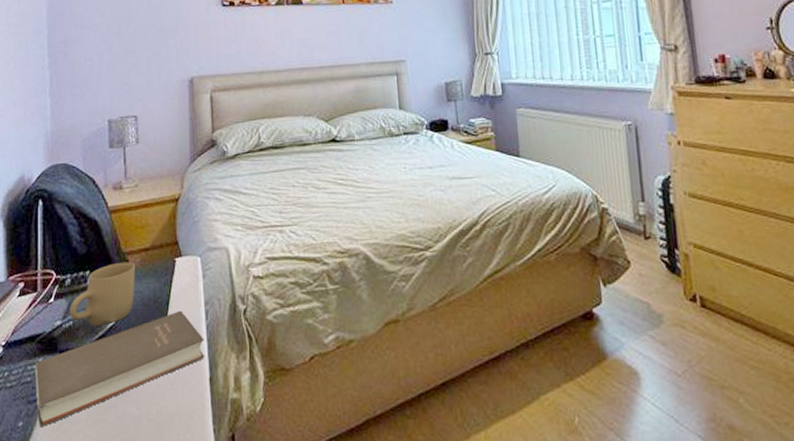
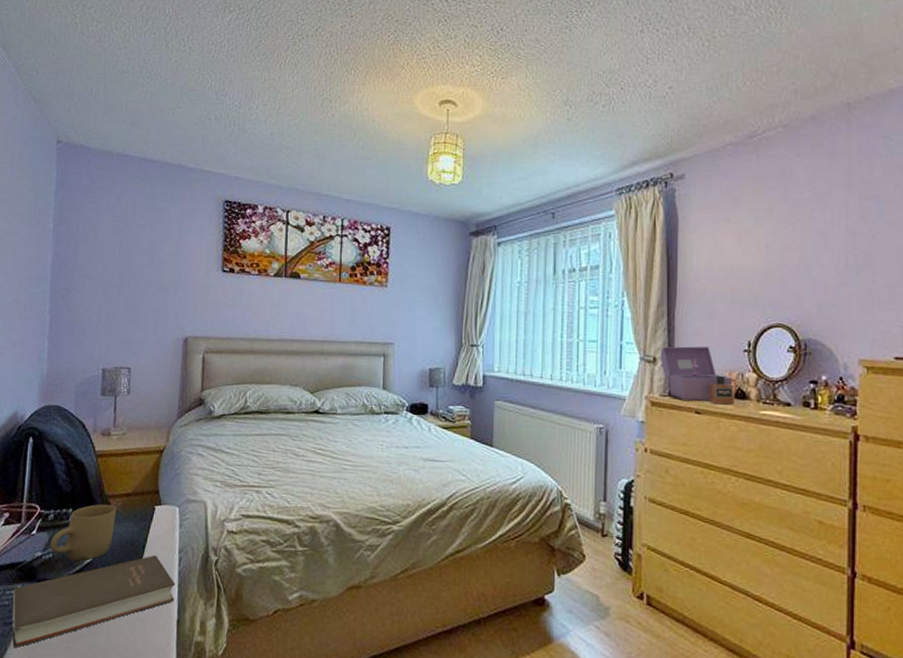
jewelry box: none [680,28,760,88] -> present [660,346,733,402]
perfume: none [736,56,764,87] -> present [710,375,734,405]

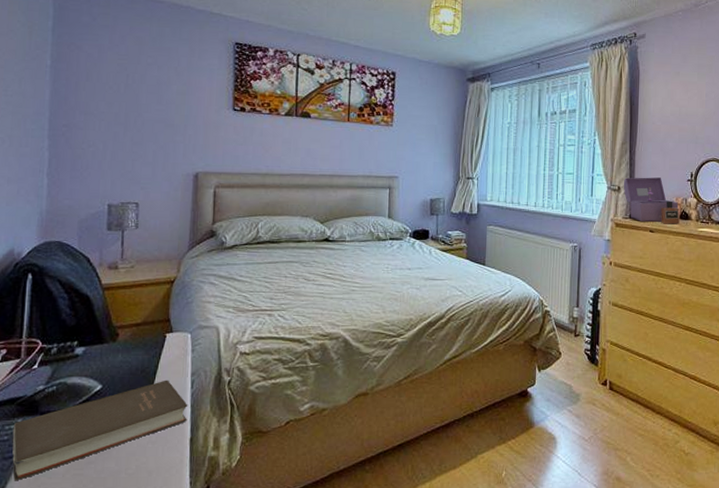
mug: present [50,504,117,562] -> none [54,335,126,392]

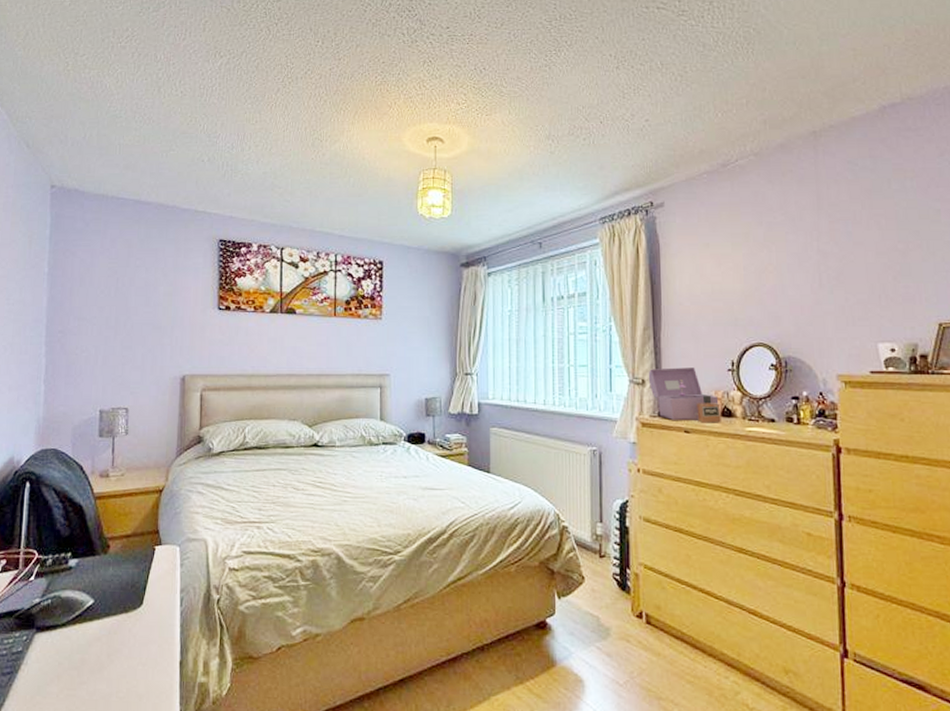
book: present [12,380,188,481] -> none [10,596,177,699]

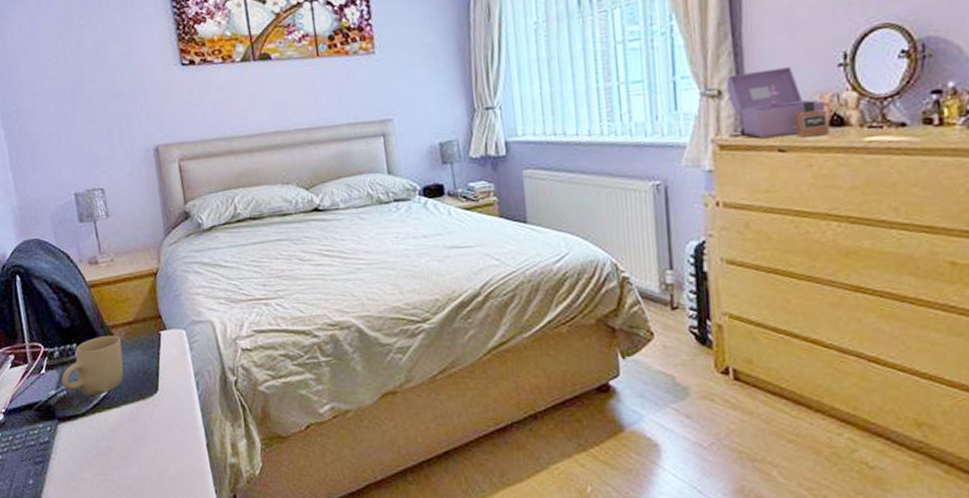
mug: none [49,546,117,606] -> present [61,335,124,396]

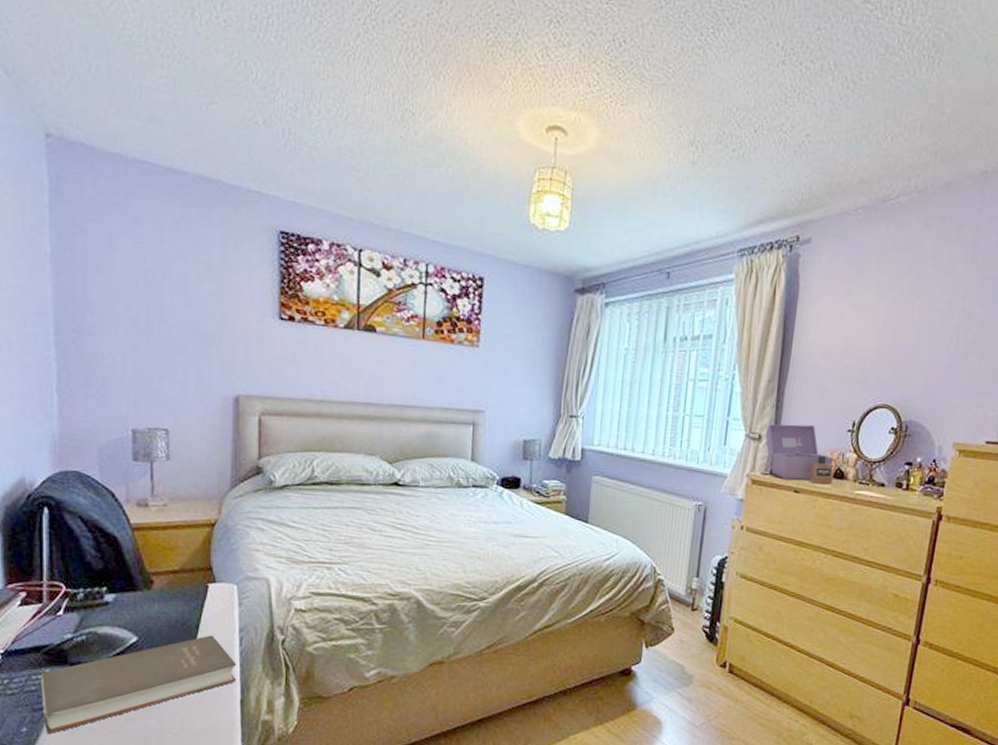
book: none [36,381,200,485] -> present [40,635,237,734]
mug: present [61,335,124,396] -> none [82,581,162,644]

